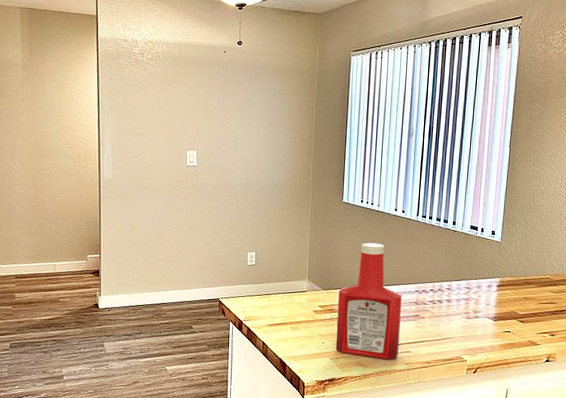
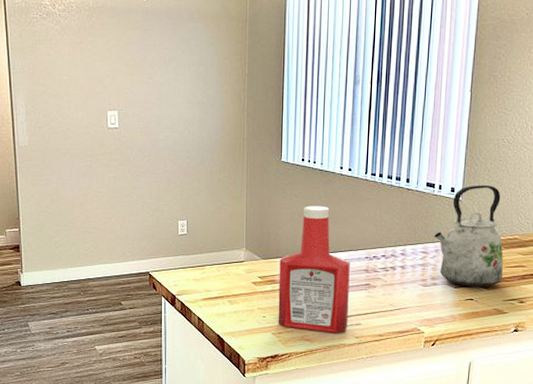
kettle: none [476,229,537,321] -> present [433,184,504,287]

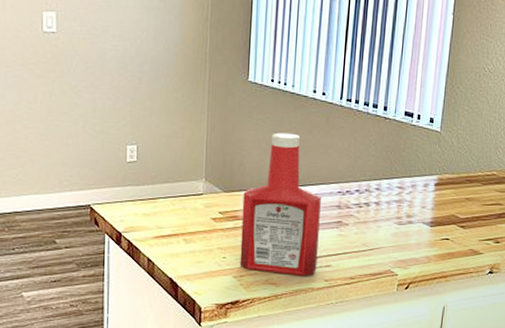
kettle: present [433,184,504,287] -> none [410,115,481,226]

